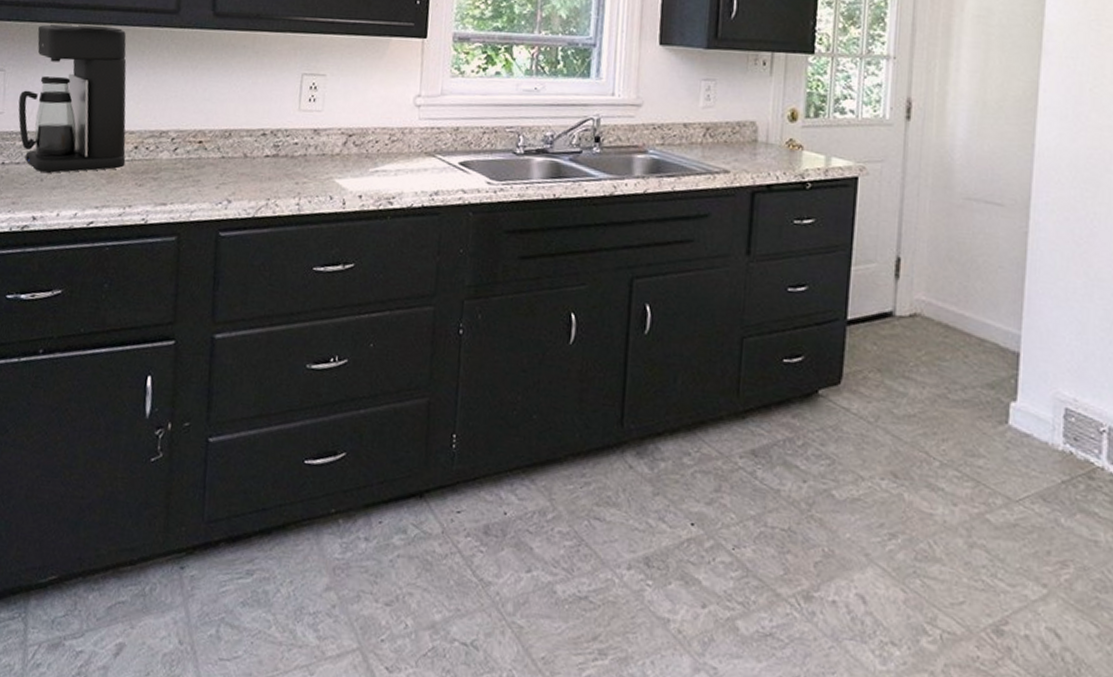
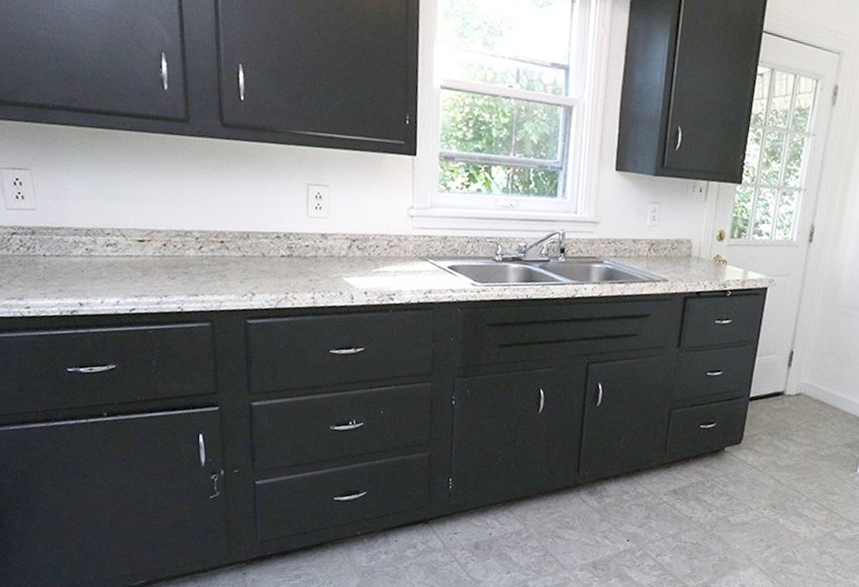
coffee maker: present [18,24,127,173] -> none [49,127,157,265]

